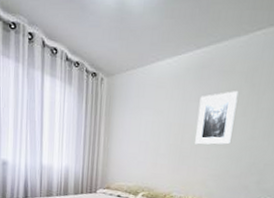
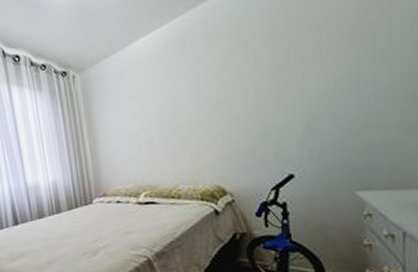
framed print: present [195,91,239,145] -> none [188,55,233,126]

